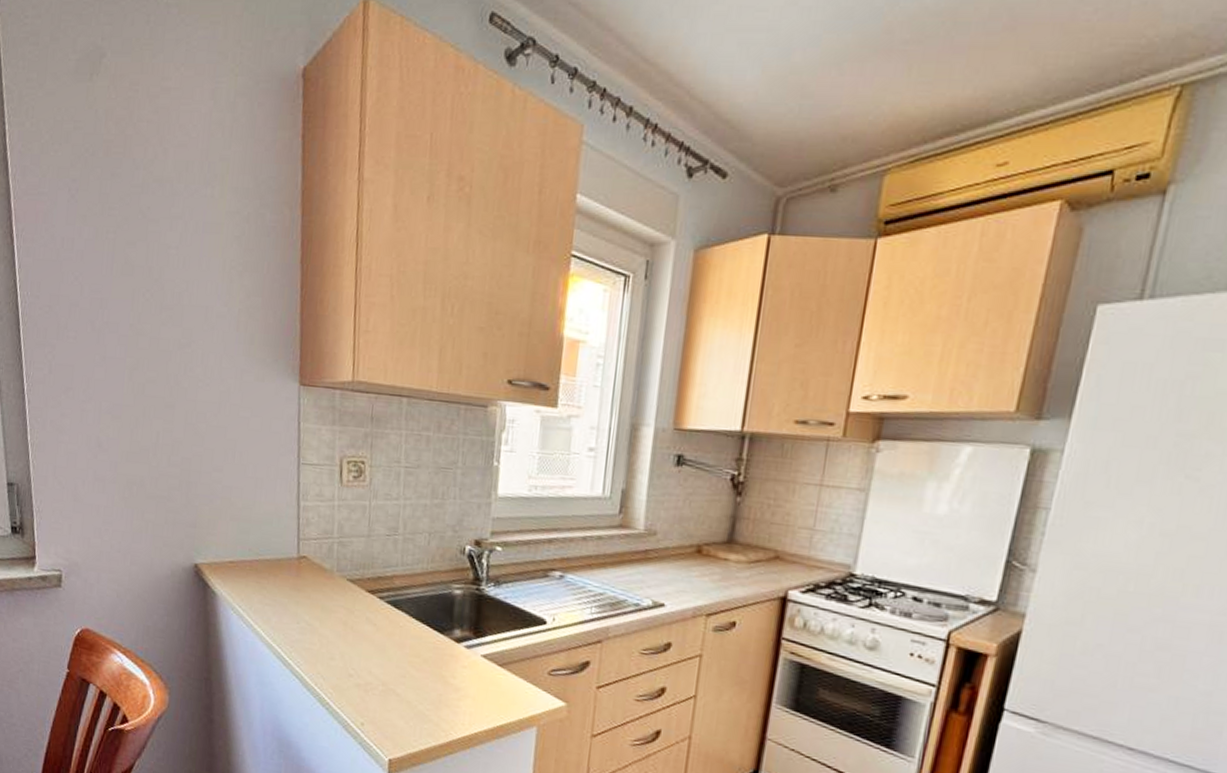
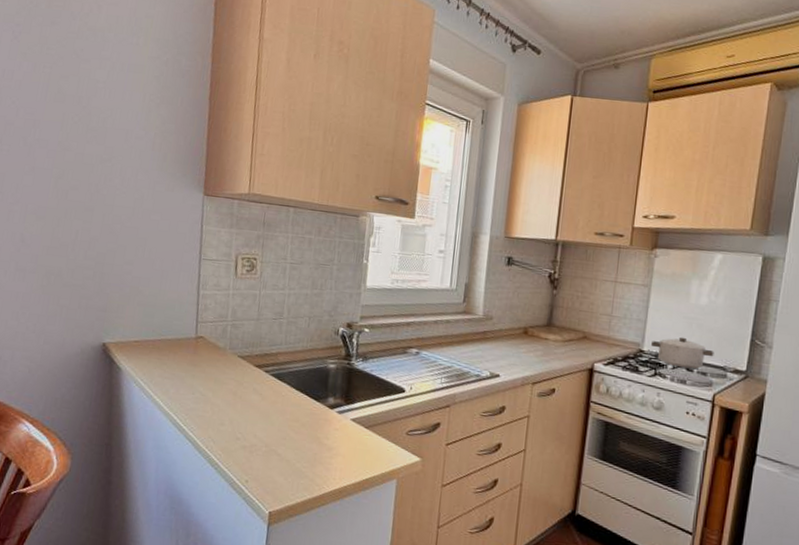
cooking pot: none [866,556,953,599] -> present [651,336,714,370]

